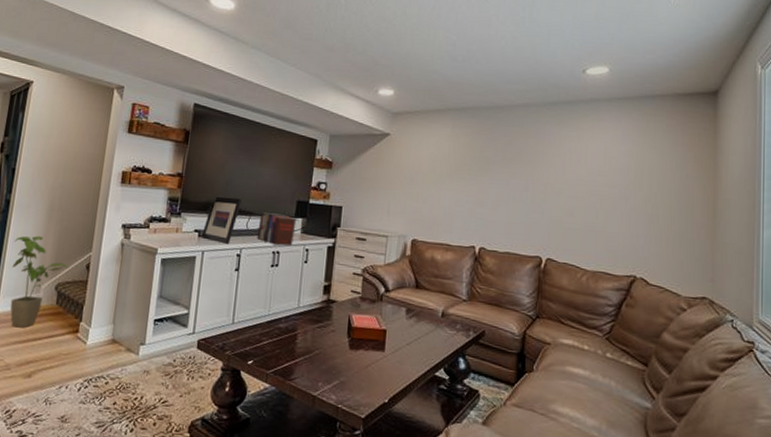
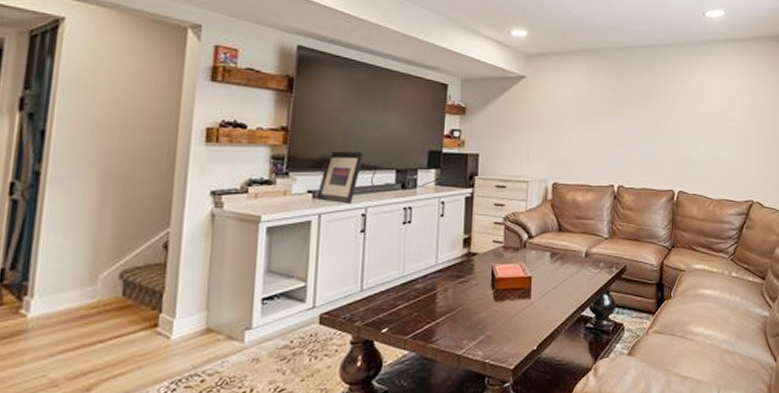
house plant: present [10,235,69,328] -> none [50,213,138,332]
books: present [257,212,297,246] -> none [384,166,429,201]

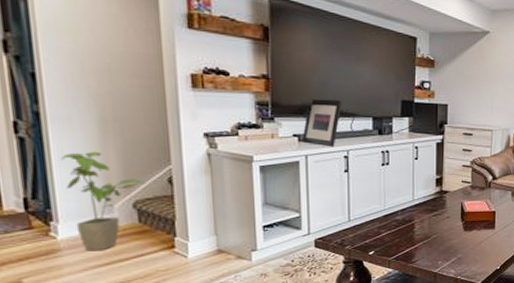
house plant: none [50,213,138,332] -> present [61,151,145,251]

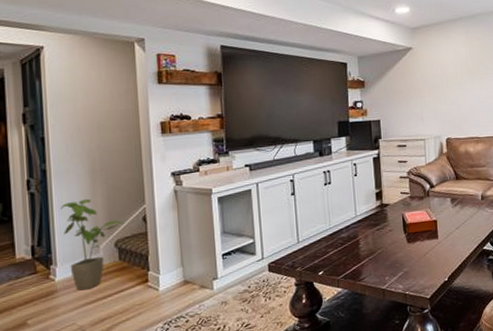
picture frame: present [302,98,343,147] -> none [252,128,287,173]

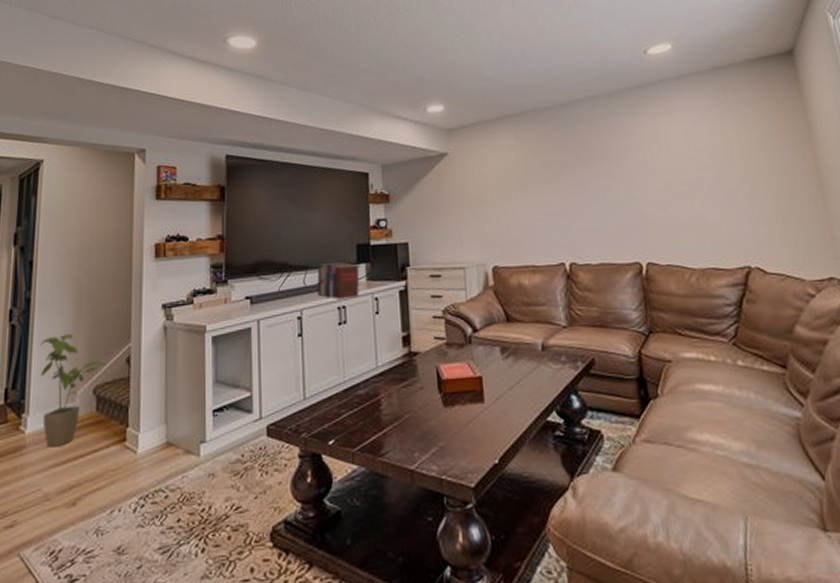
books: none [305,136,341,166] -> present [317,262,360,300]

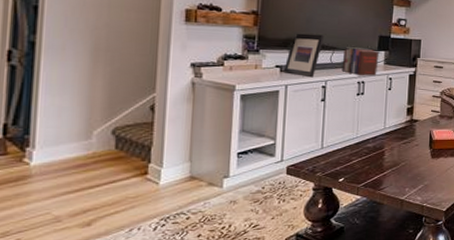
house plant: present [40,333,106,448] -> none [49,79,128,178]
picture frame: none [254,252,295,308] -> present [283,33,325,78]

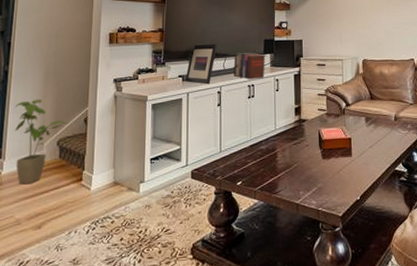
house plant: none [49,79,128,178] -> present [15,99,68,185]

